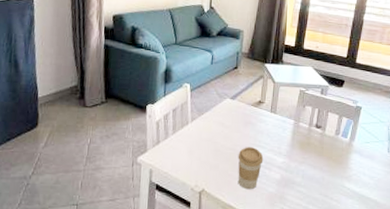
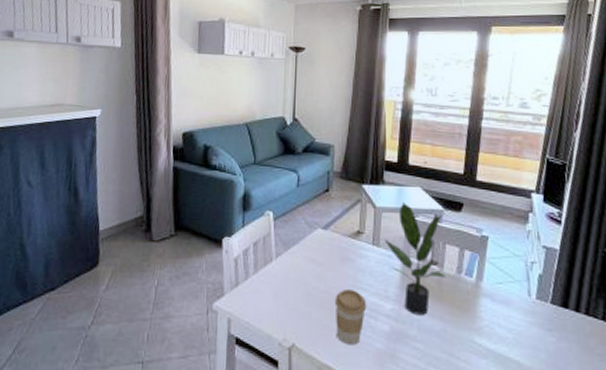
potted plant: none [280,78,327,167] -> present [384,201,446,315]

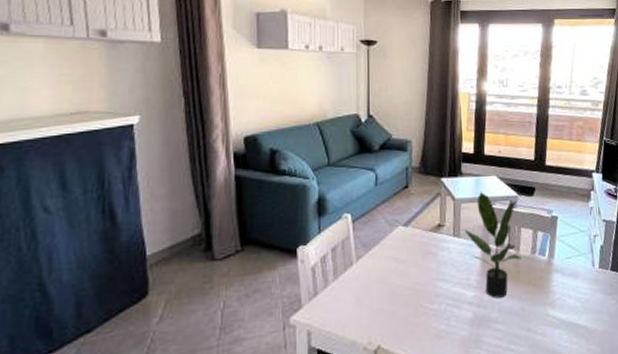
coffee cup: present [334,289,367,346] -> none [418,282,451,338]

